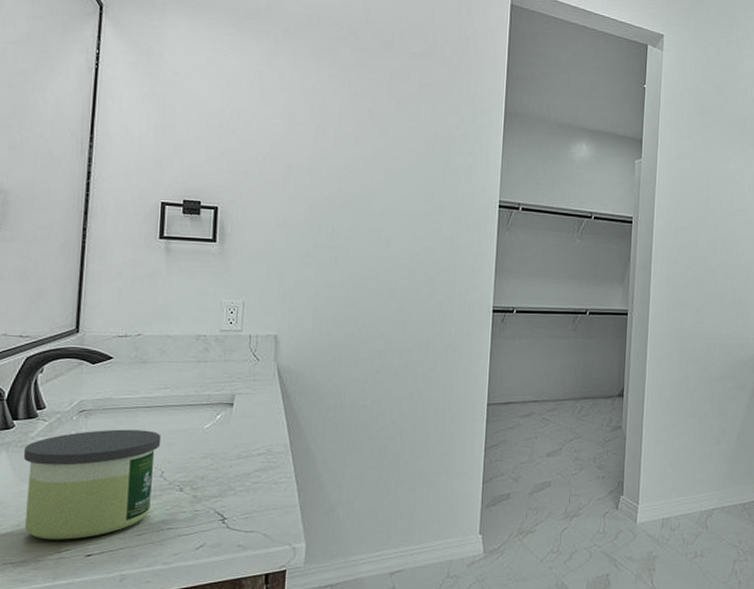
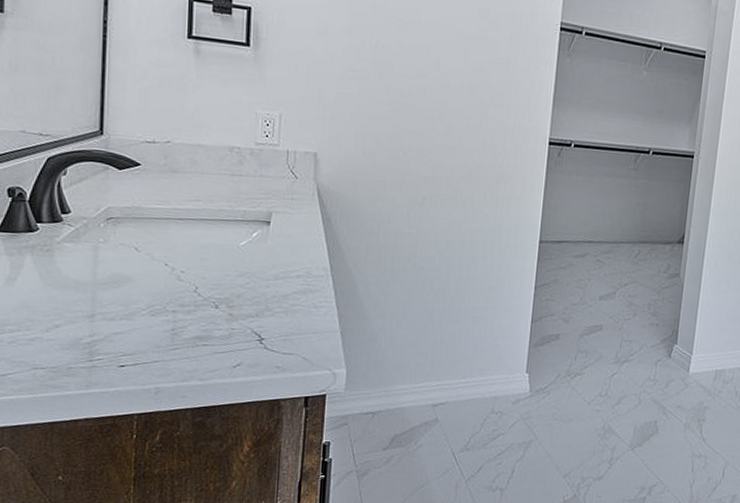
candle: present [23,429,161,540] -> none [49,239,195,349]

